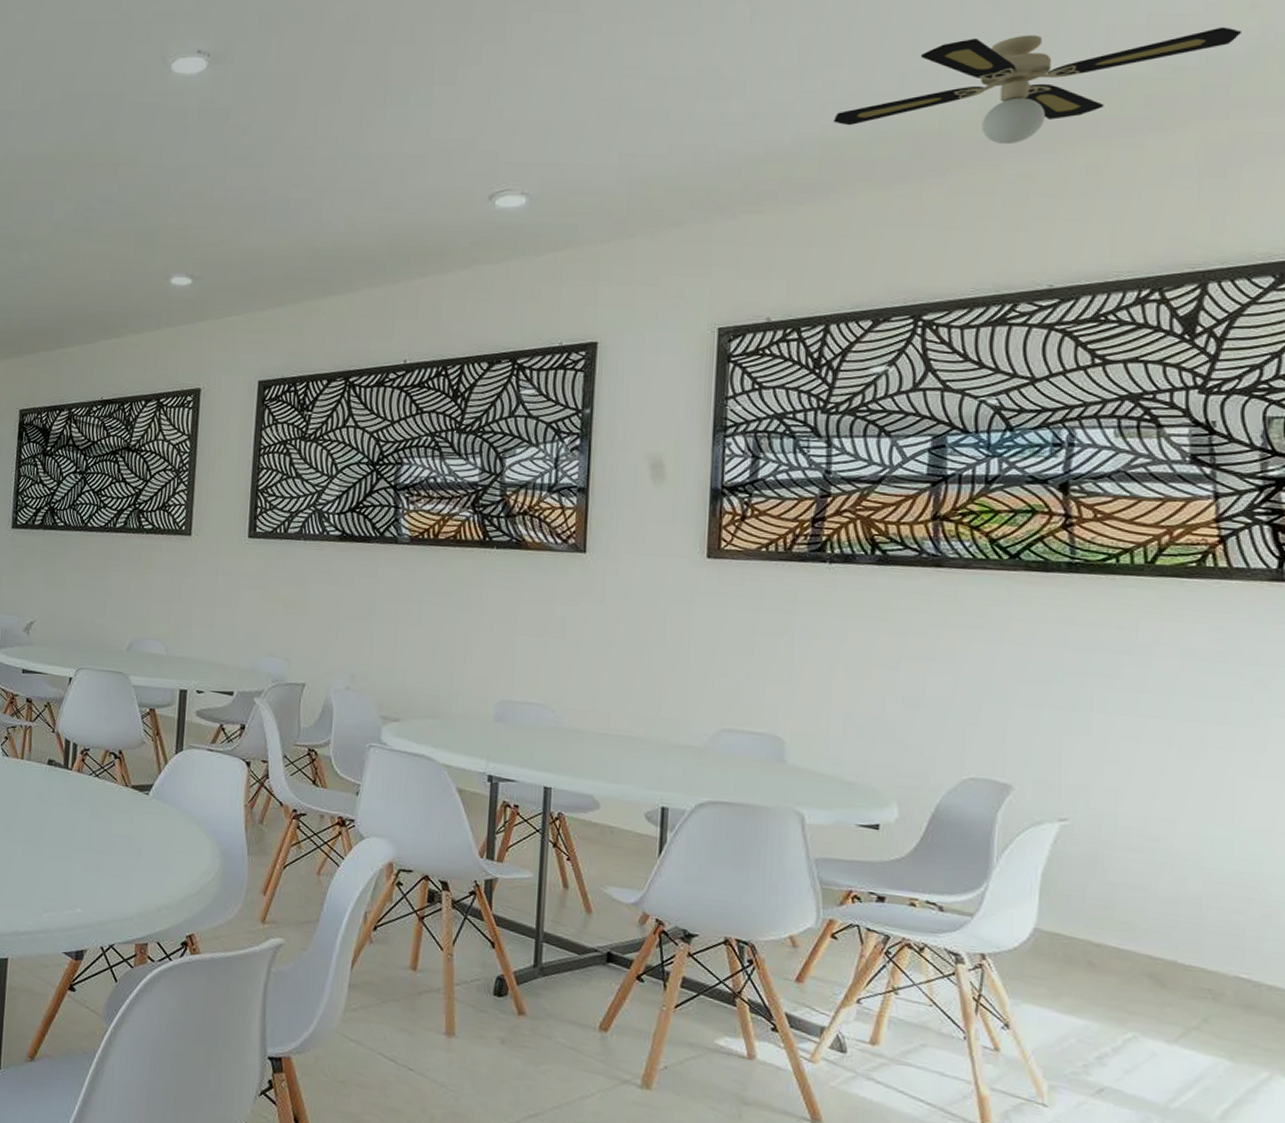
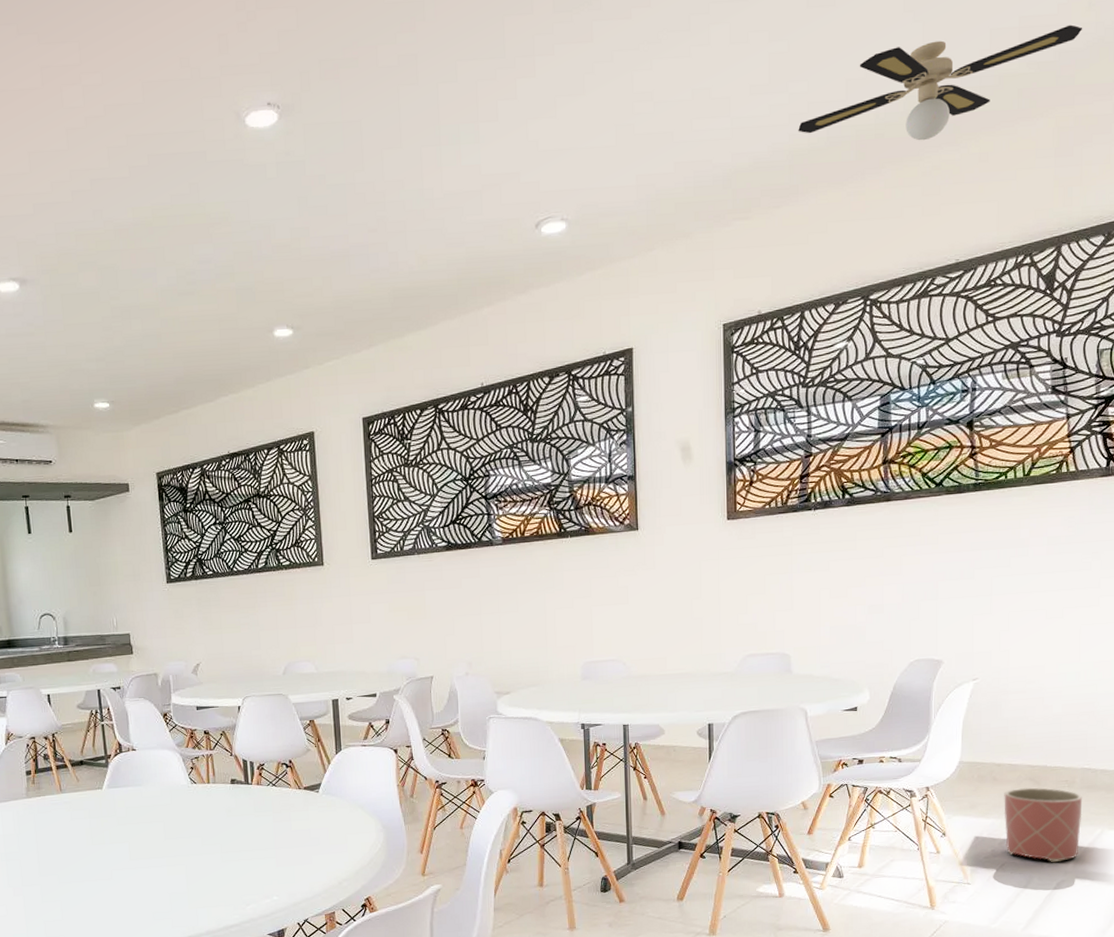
planter: none [1104,983,1237,1107] -> present [1004,787,1083,863]

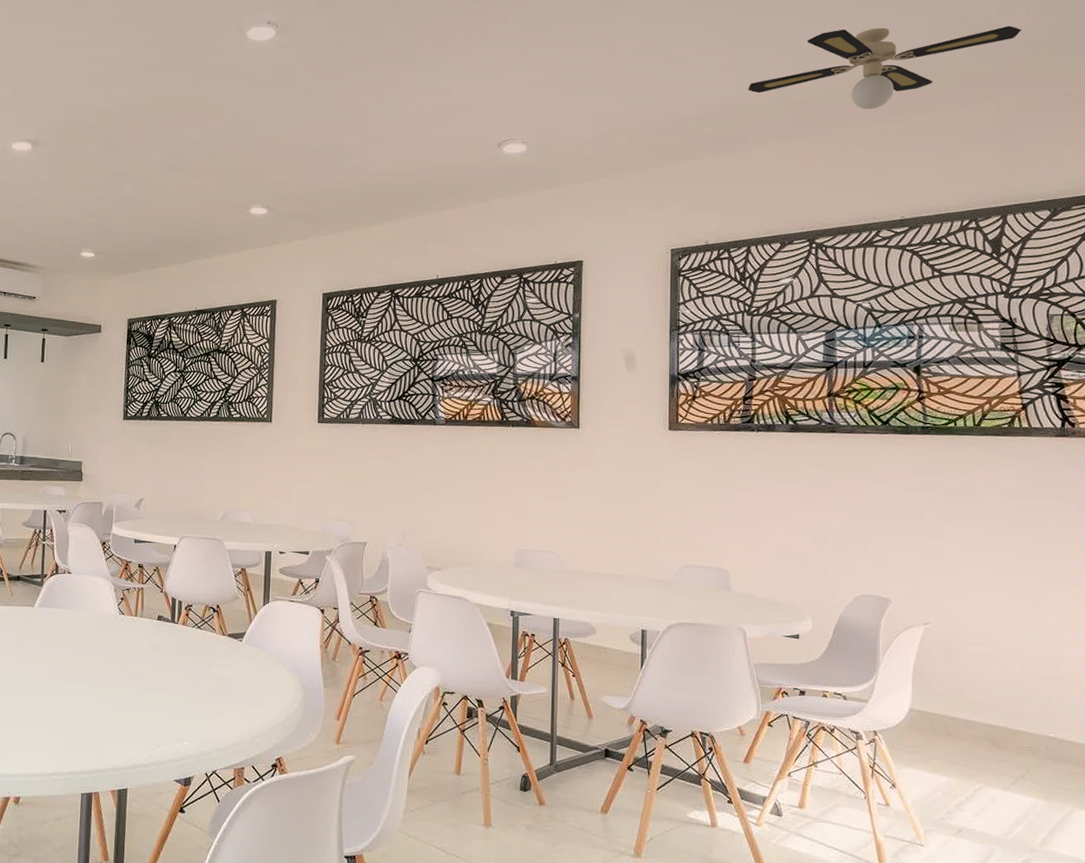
planter: present [1004,787,1083,863] -> none [960,747,1049,837]

